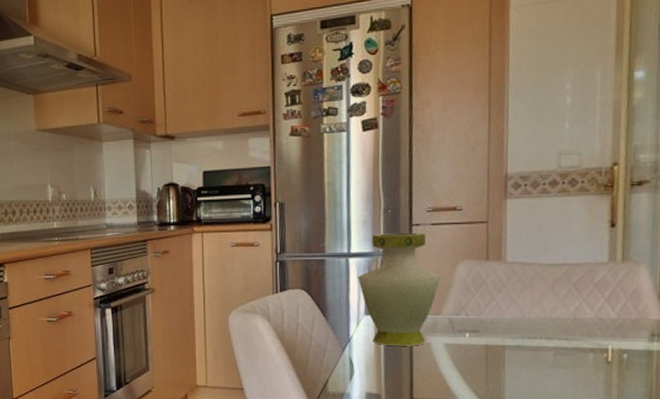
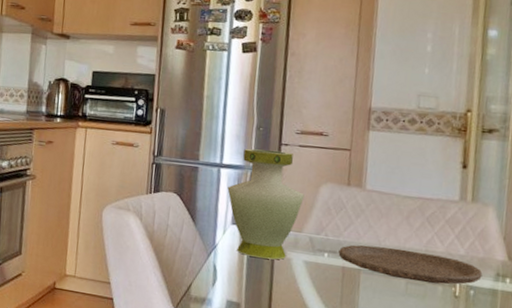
plate: none [480,319,636,352] -> present [338,244,483,285]

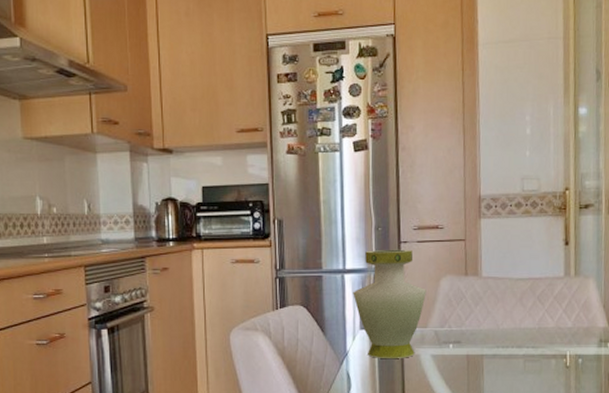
plate: present [338,244,483,285] -> none [462,330,588,358]

